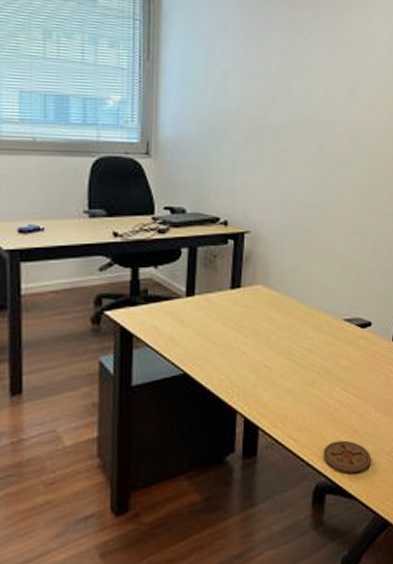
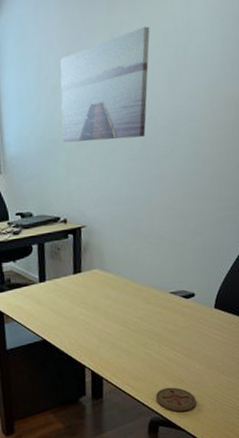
wall art: none [231,30,332,140] -> present [60,26,150,143]

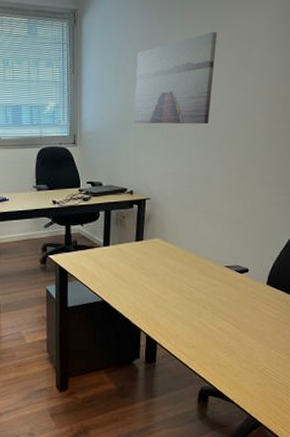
coaster: present [155,387,197,412] -> none [206,358,247,384]

